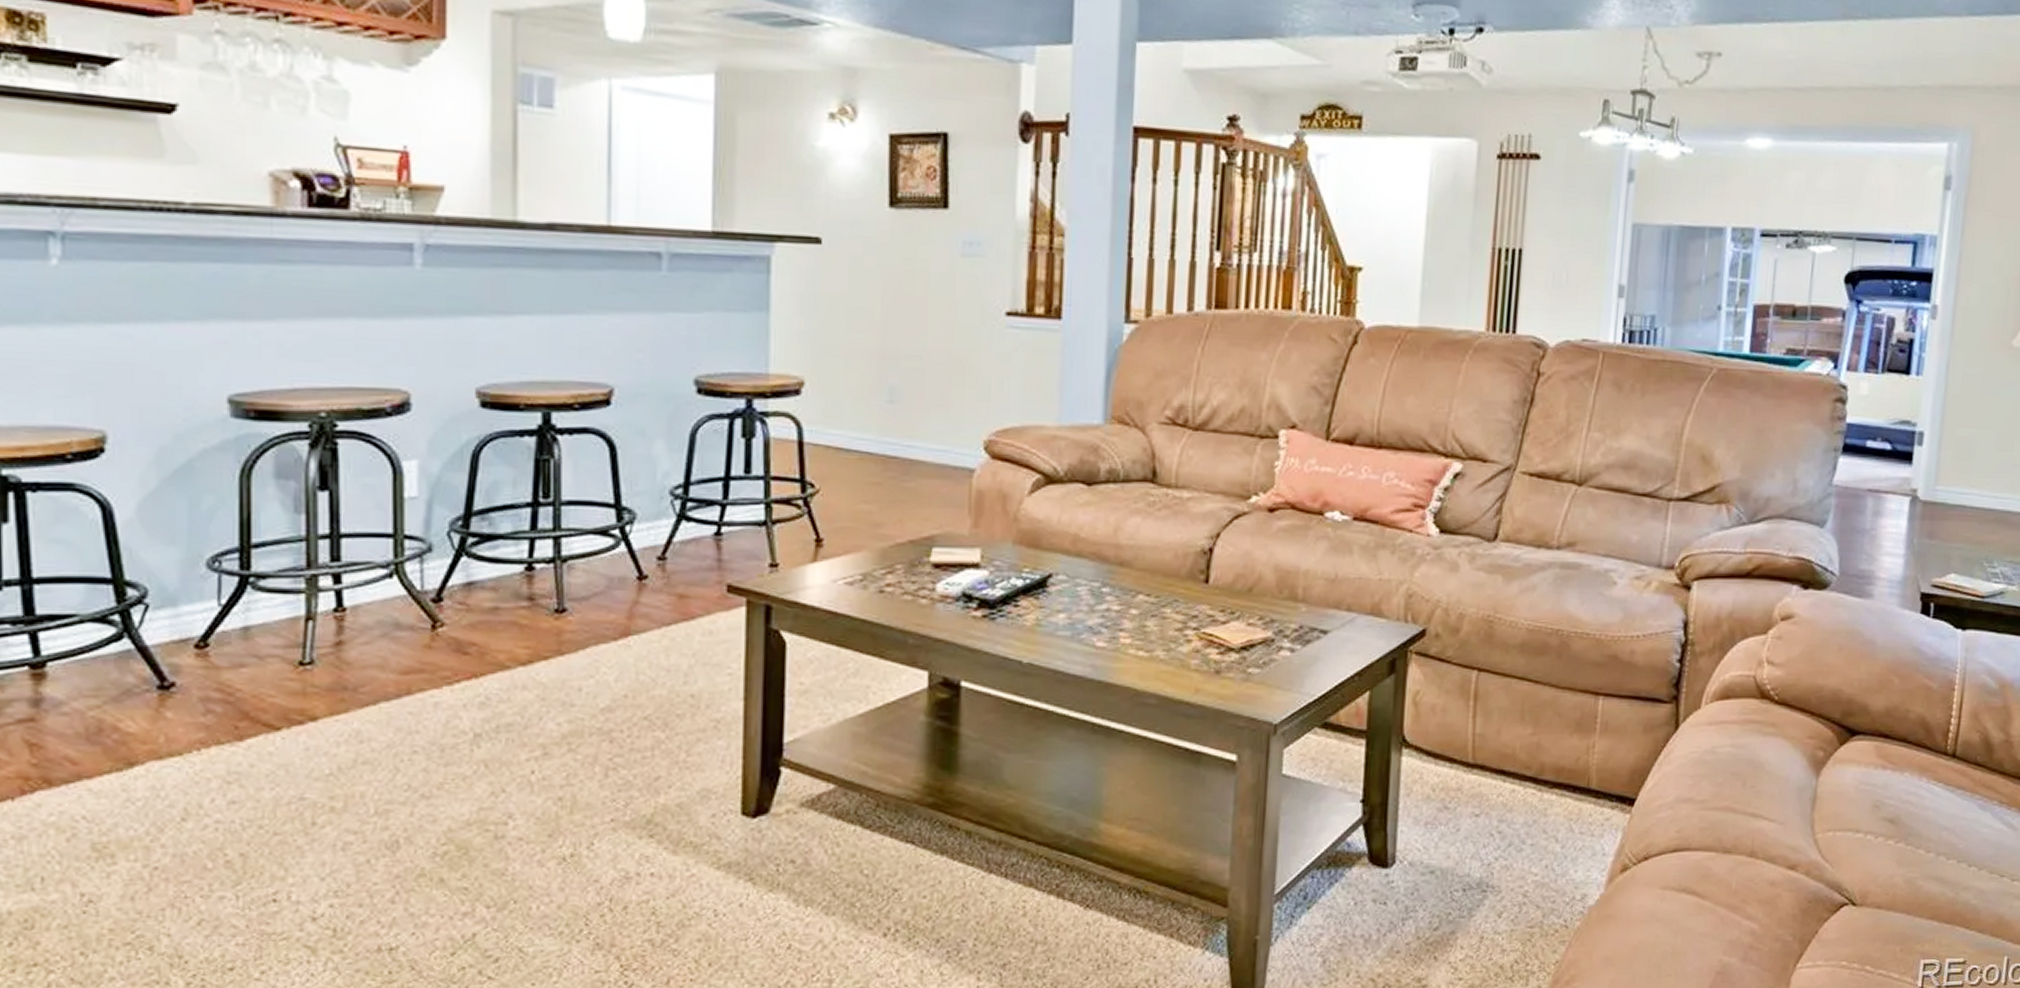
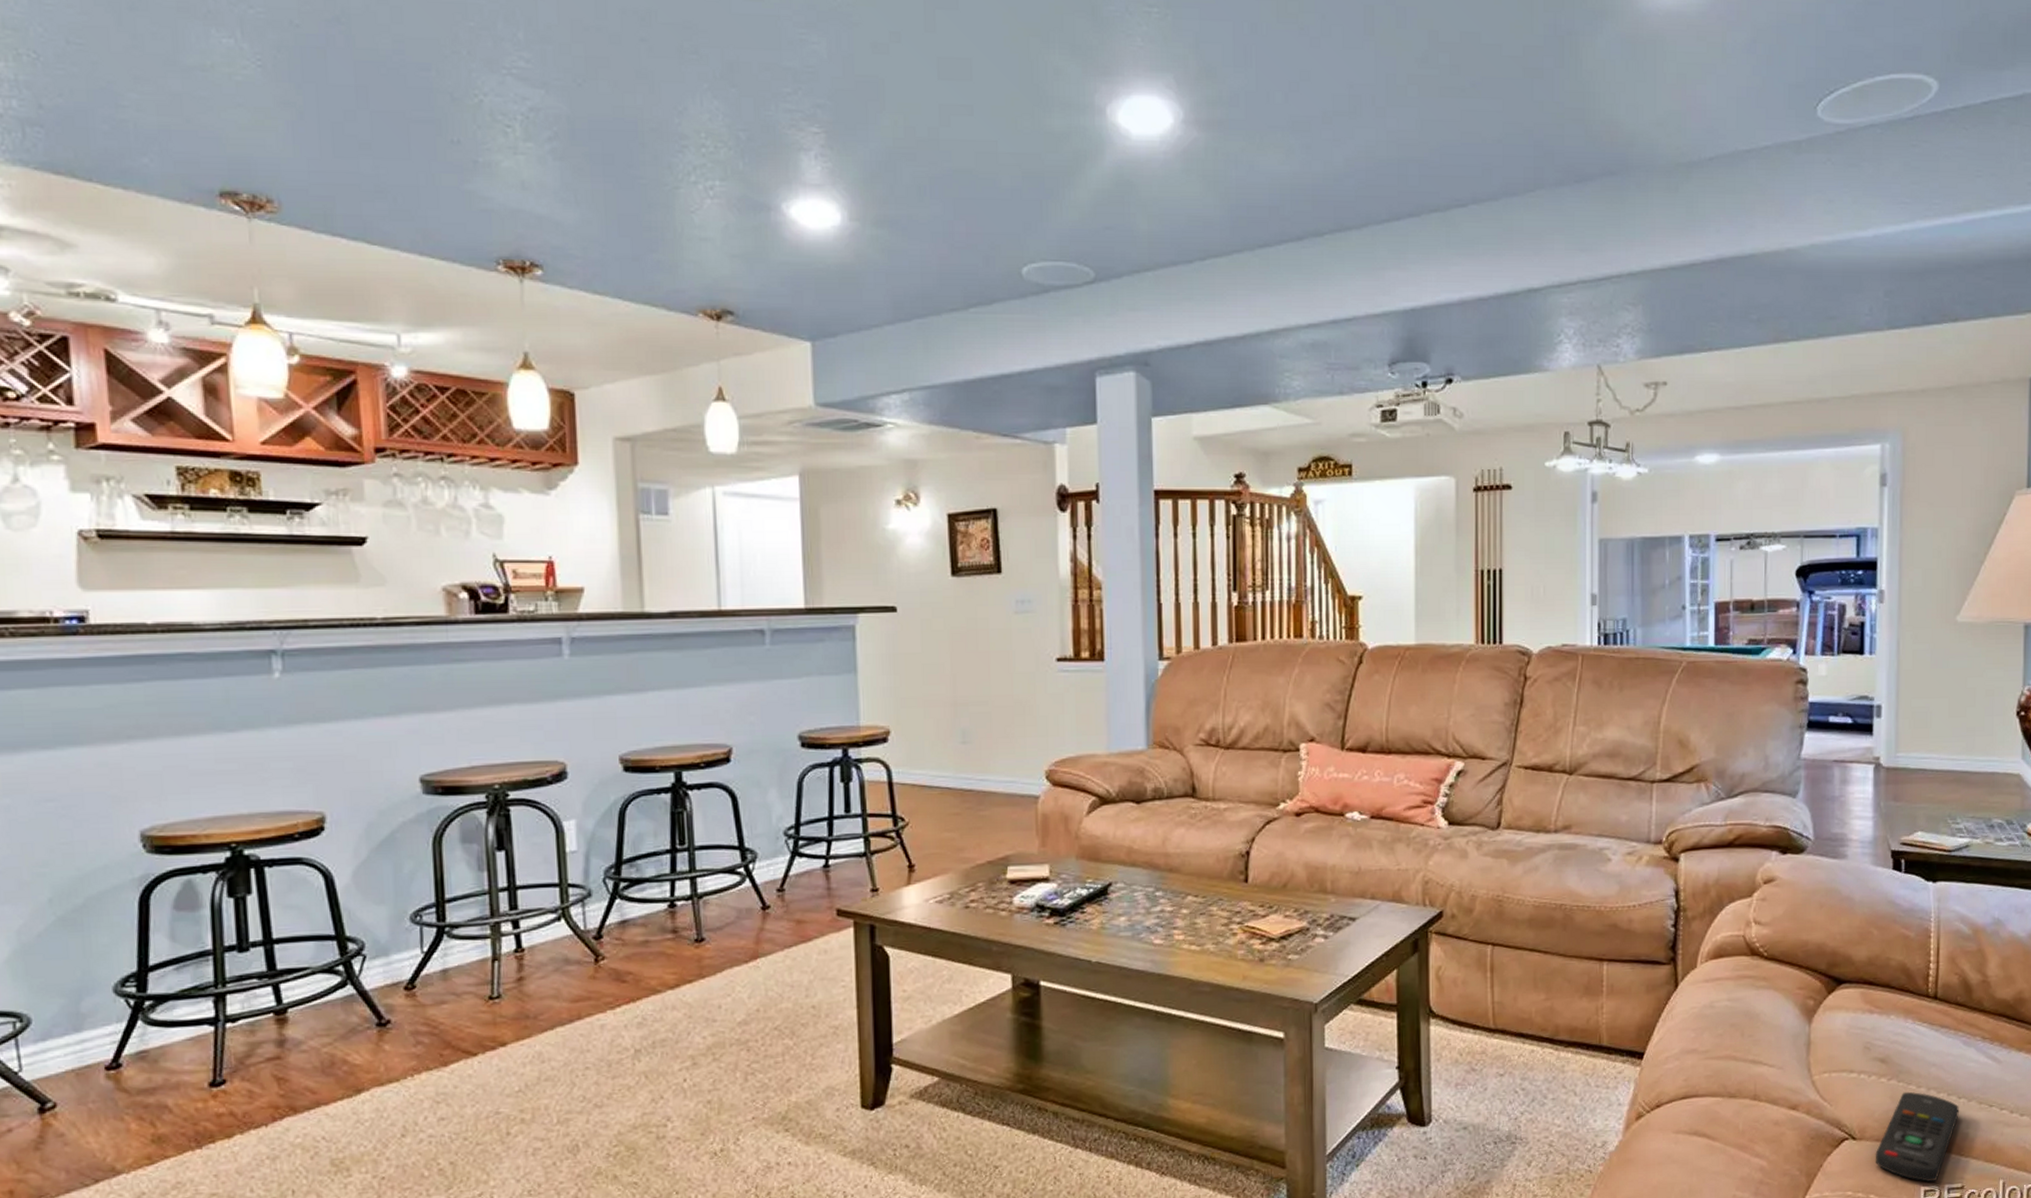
remote control: none [1874,856,1969,955] -> present [1875,1091,1959,1182]

